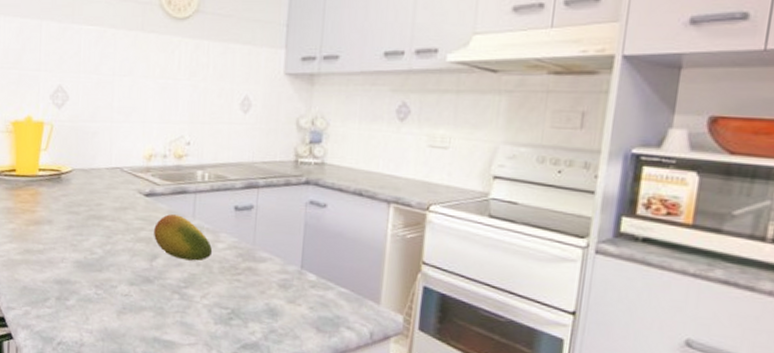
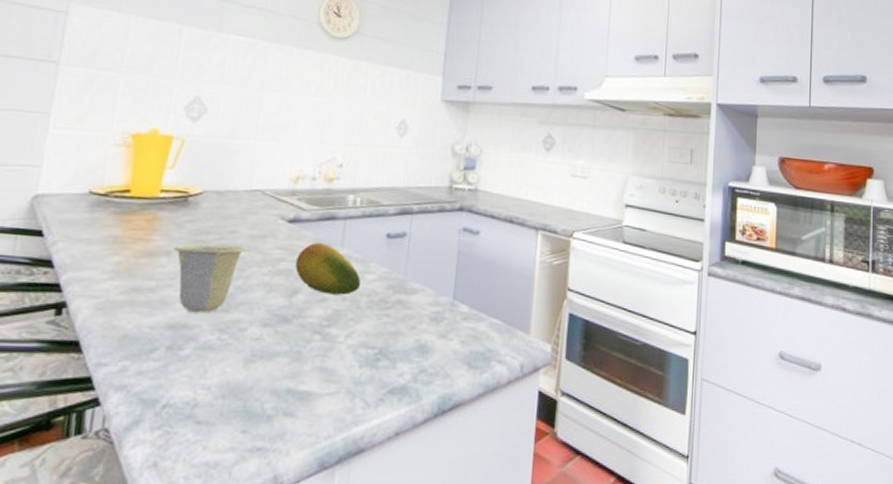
cup: none [53,214,110,272] -> present [173,244,245,314]

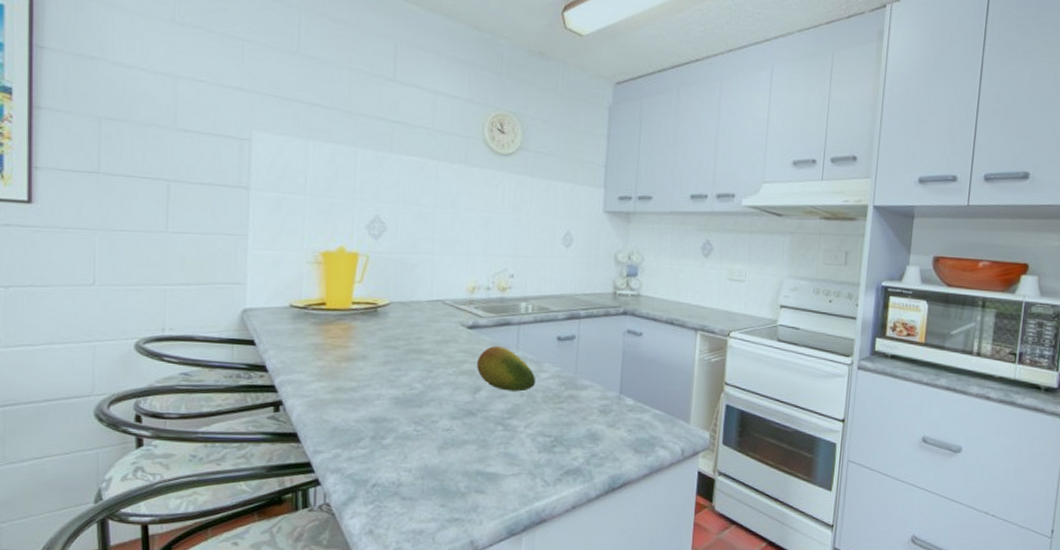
cup: present [173,244,245,314] -> none [368,349,431,409]

